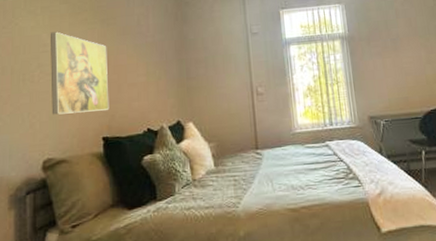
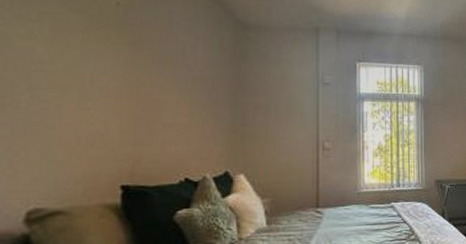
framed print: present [51,31,109,115] -> none [45,47,136,154]

